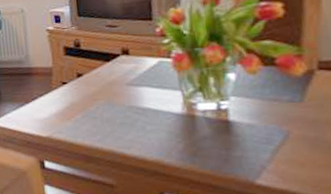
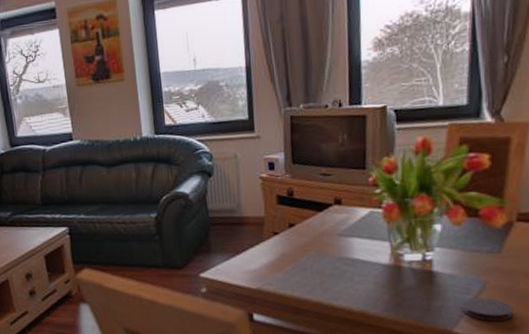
coaster: none [263,148,322,173] -> present [461,297,513,322]

